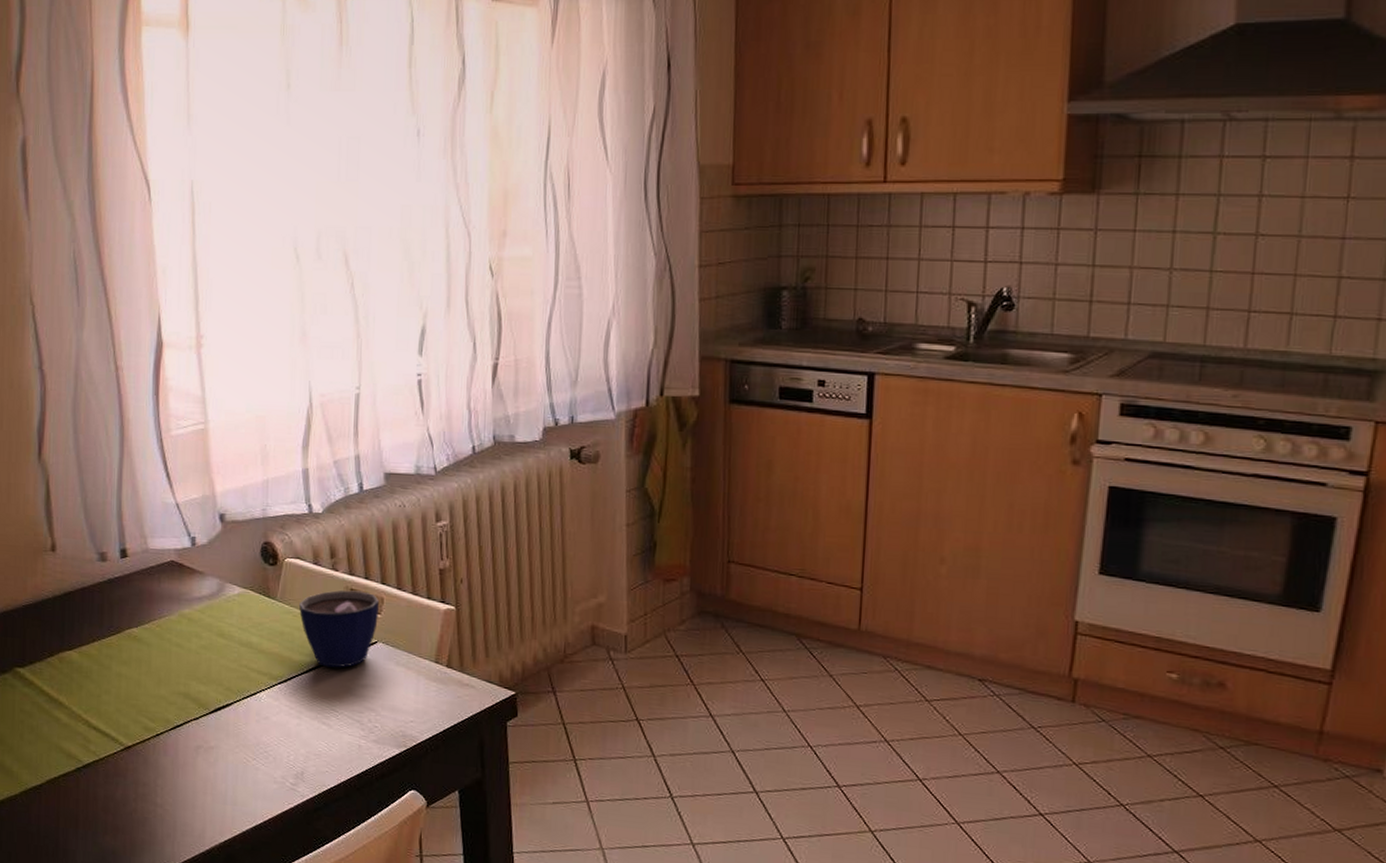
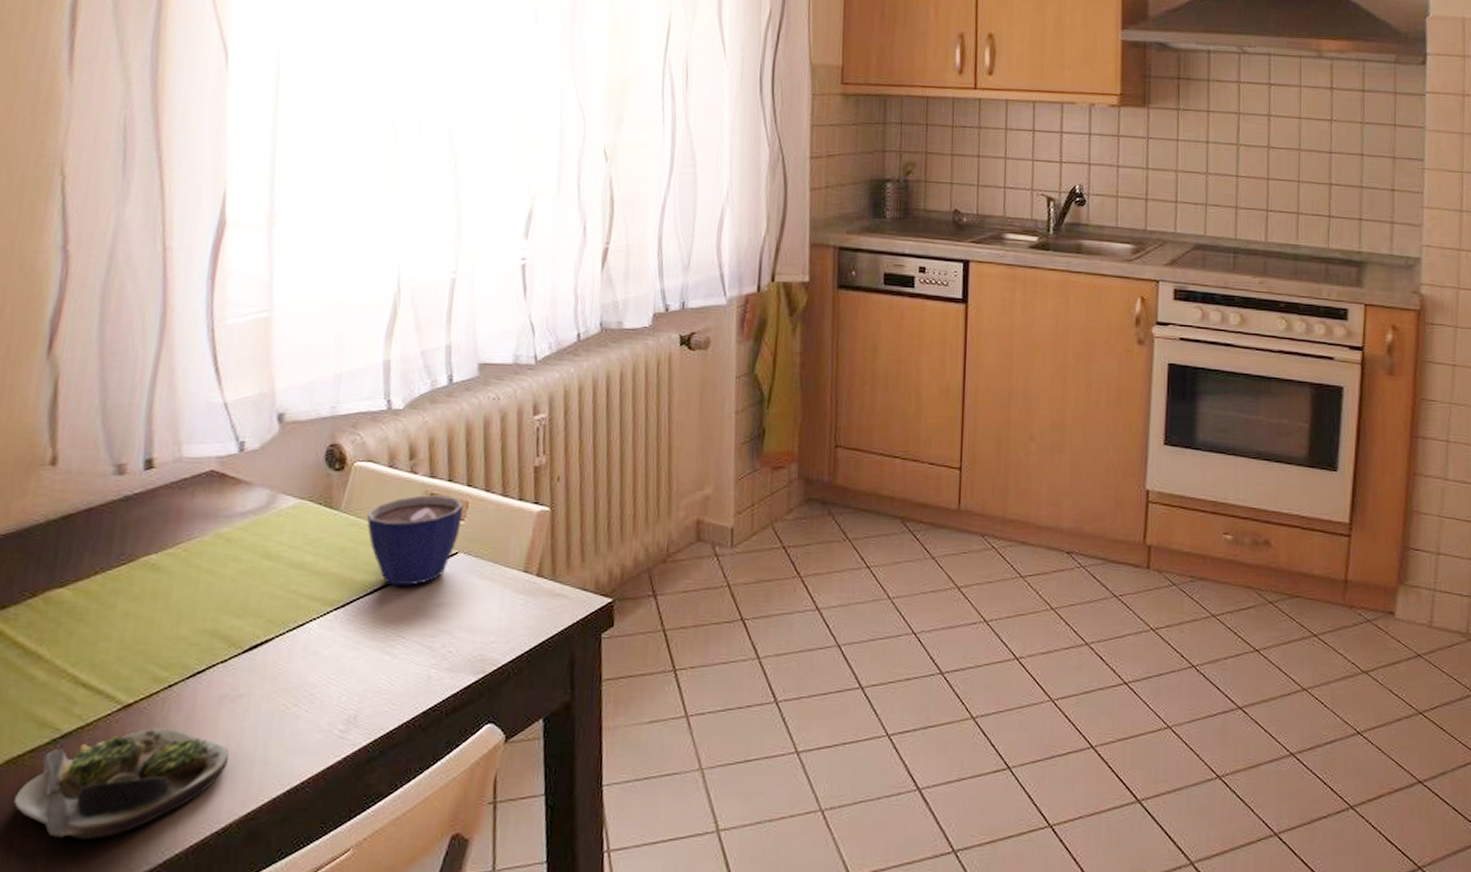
salad plate: none [56,767,207,847] -> present [14,728,229,839]

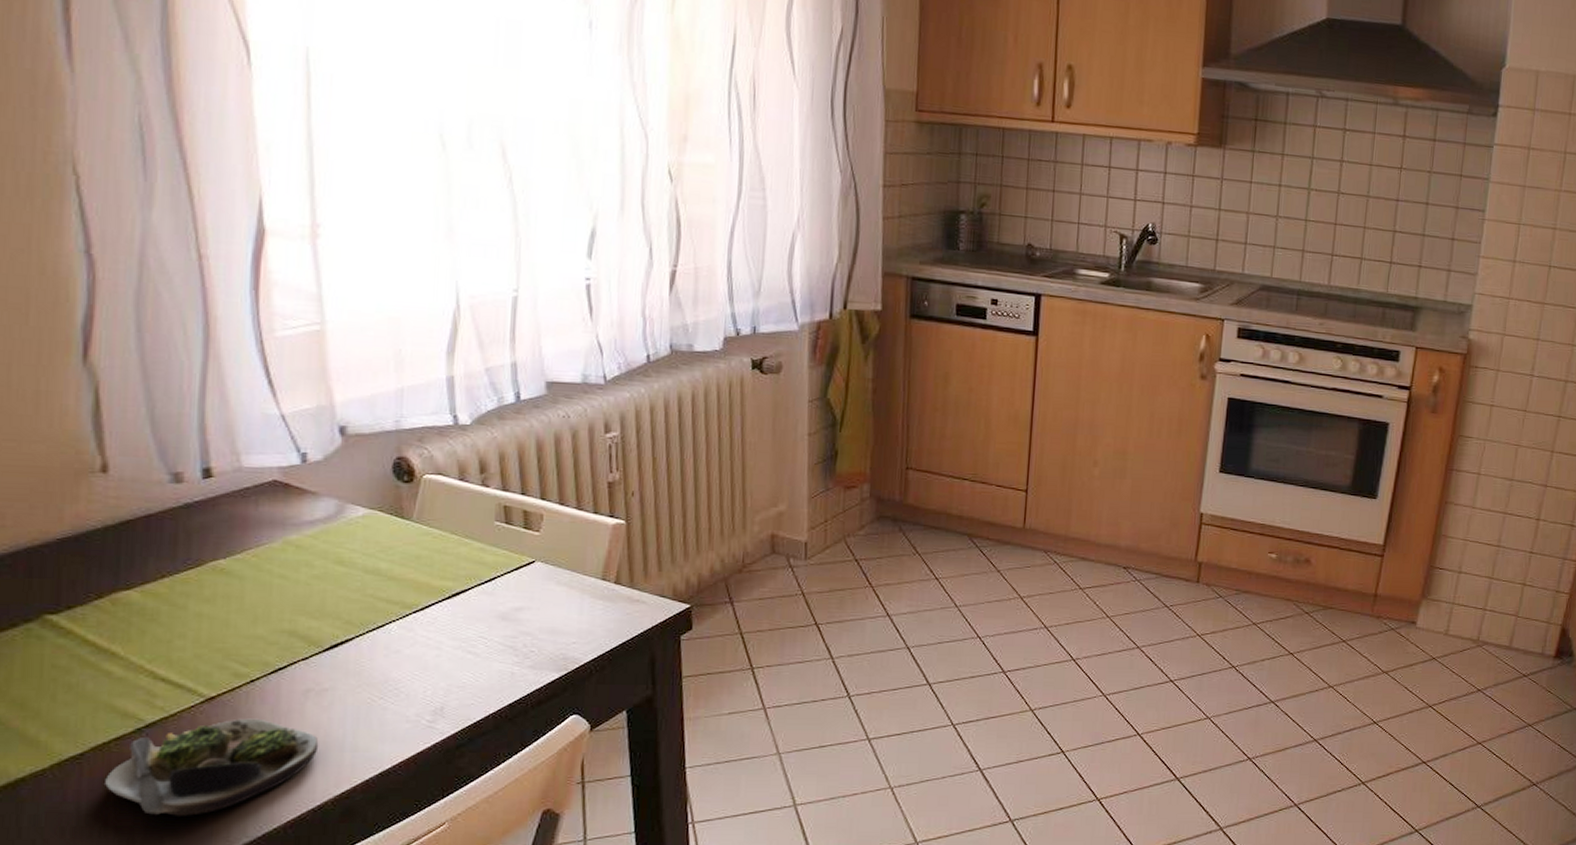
cup: present [367,495,463,586] -> none [440,507,537,592]

